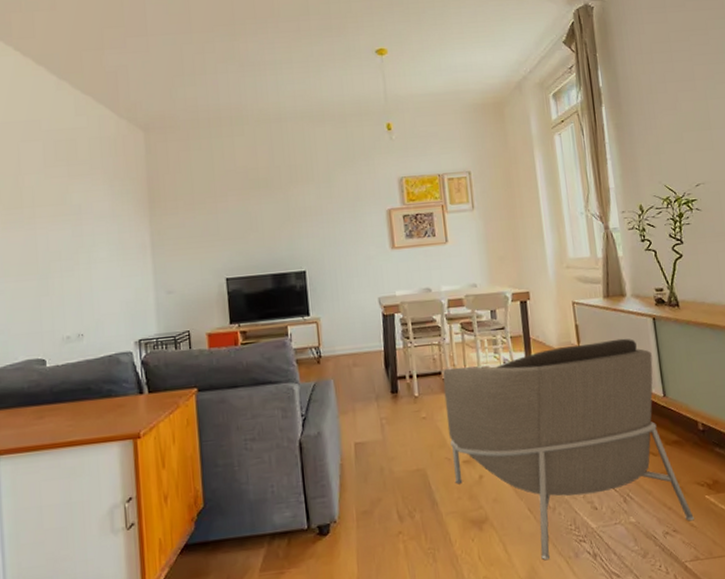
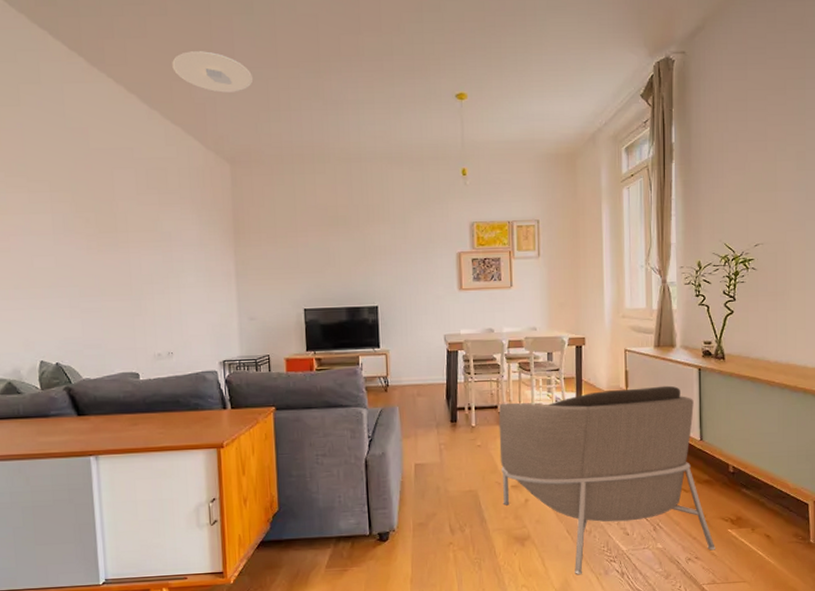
ceiling light: none [82,20,166,60] -> present [172,51,252,93]

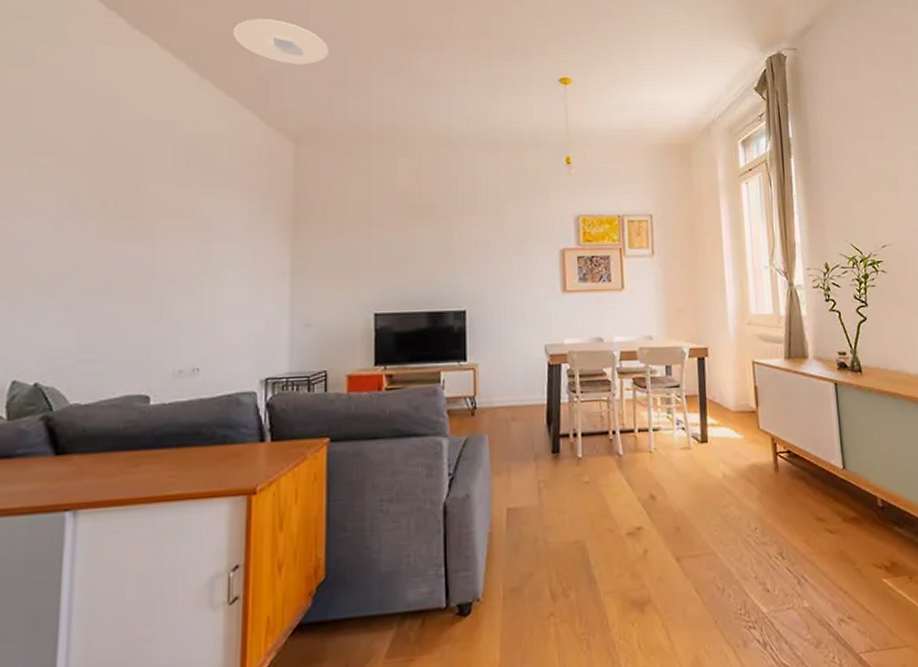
armchair: present [498,385,715,575] -> none [610,403,871,649]

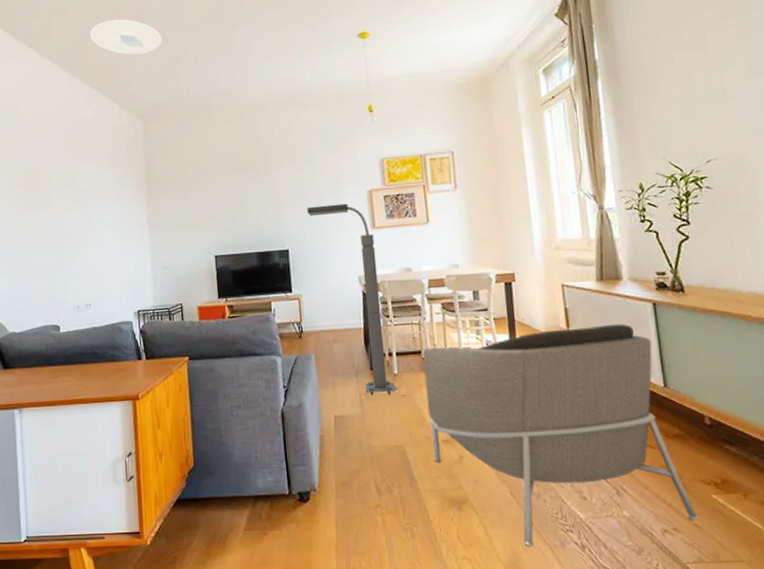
floor lamp: none [490,262,581,482] -> present [306,203,398,395]
armchair: none [610,403,871,649] -> present [422,323,698,547]

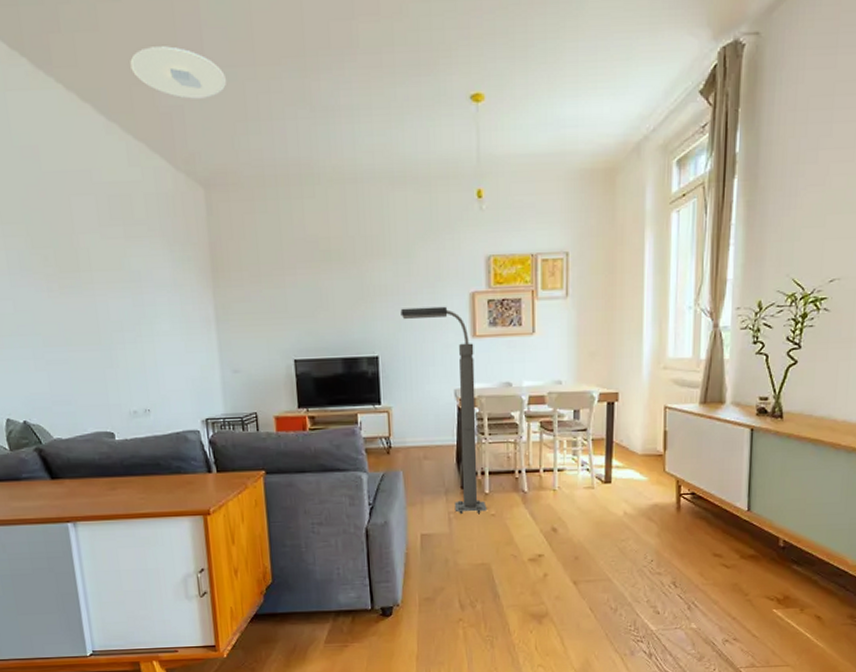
armchair: present [422,323,698,547] -> none [515,448,757,656]

